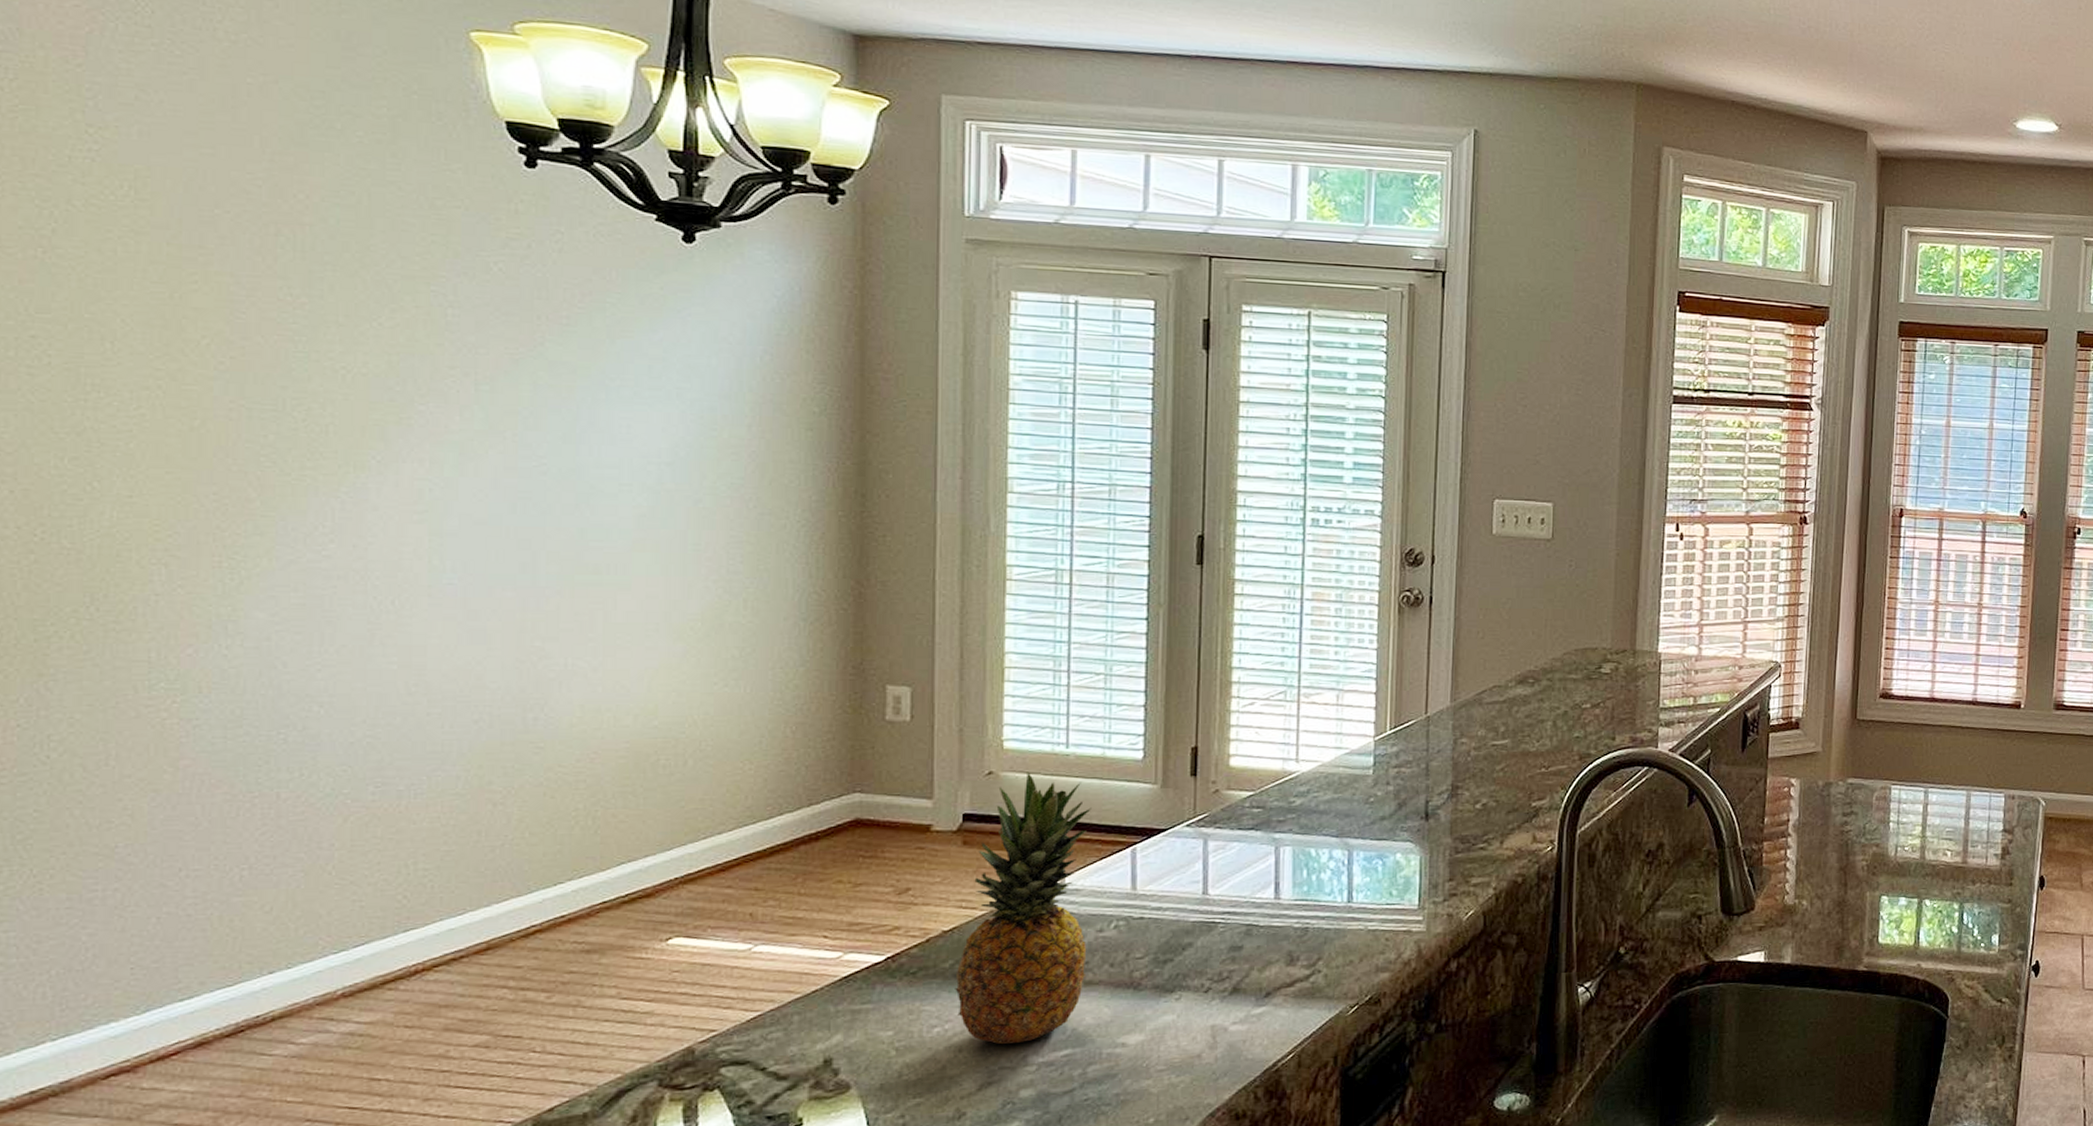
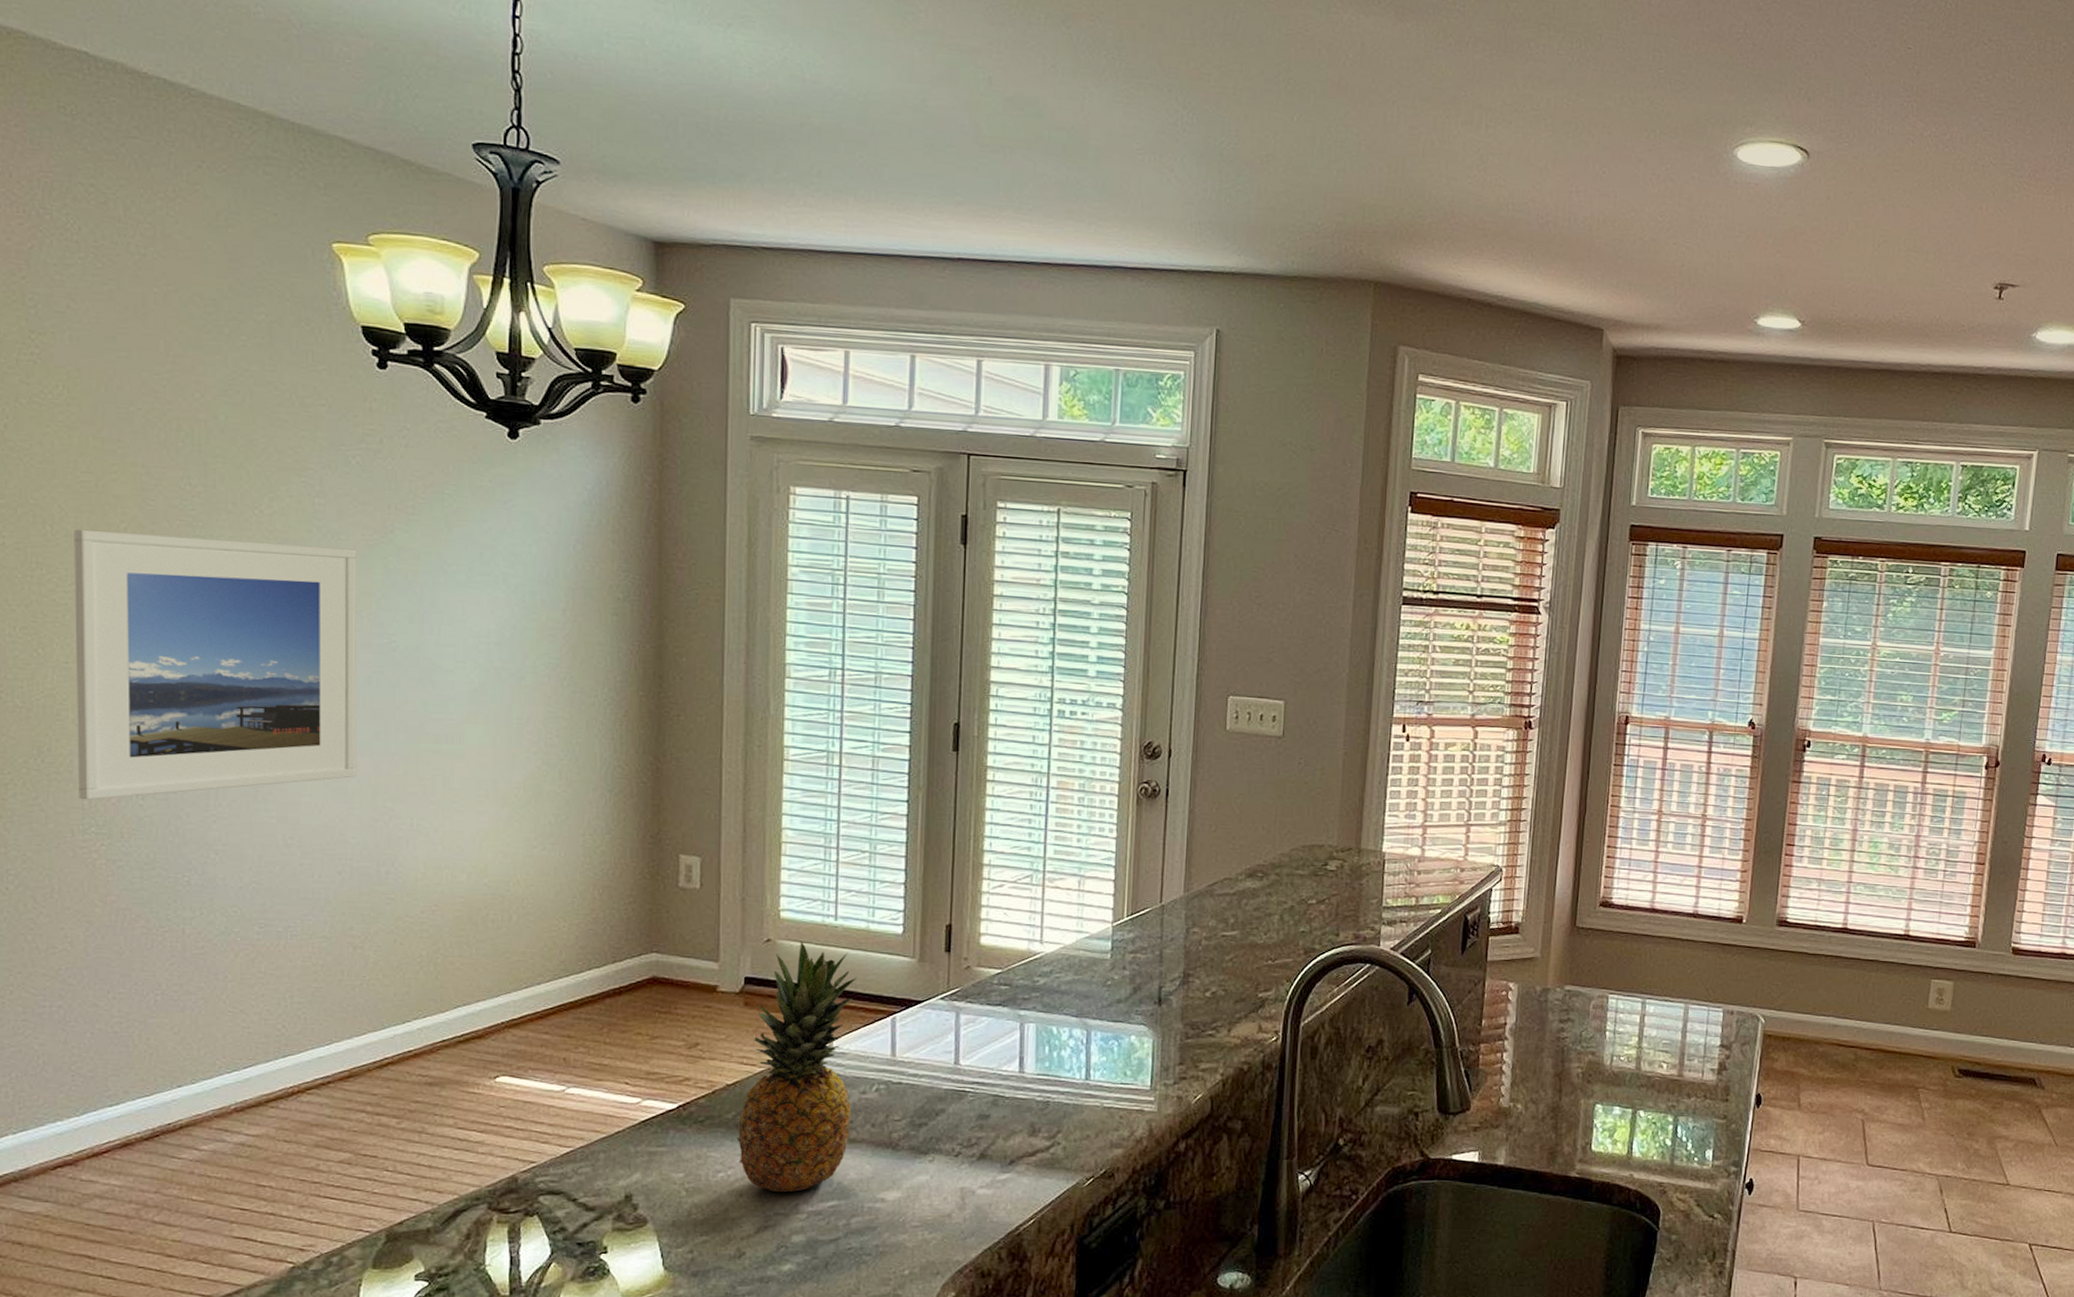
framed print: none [141,346,499,652] -> present [74,529,357,800]

